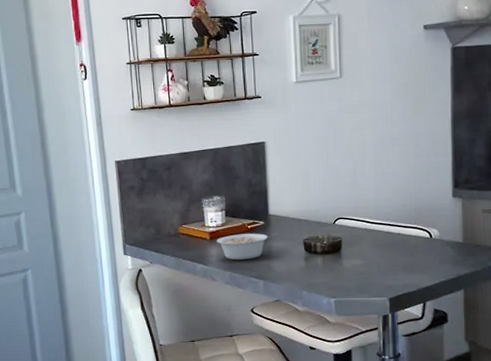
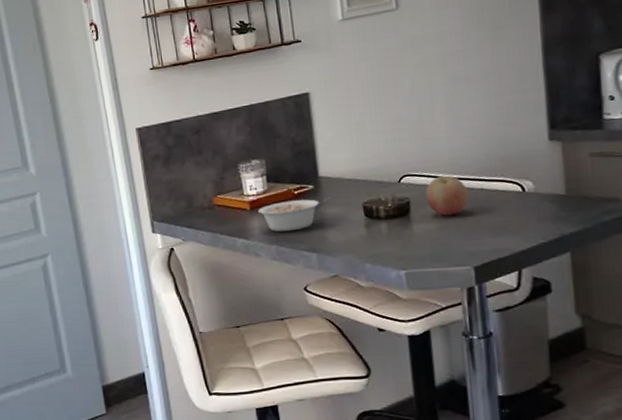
fruit: none [354,220,389,254] -> present [425,175,469,216]

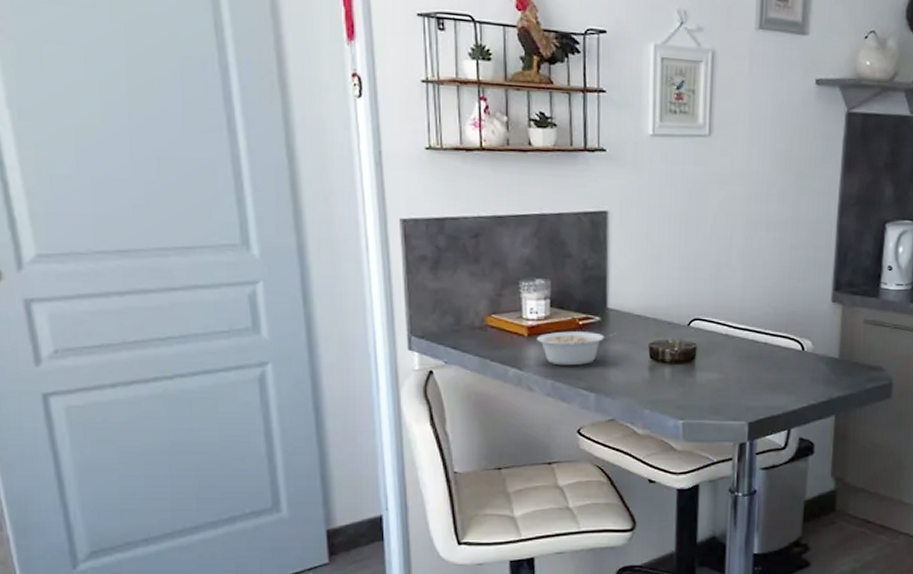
fruit: present [425,175,469,216] -> none [712,324,753,367]

